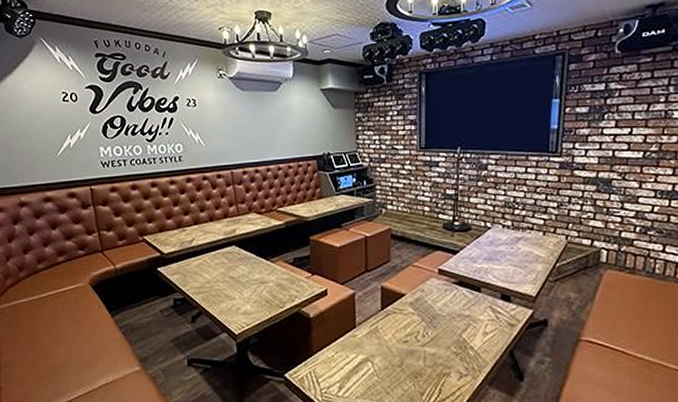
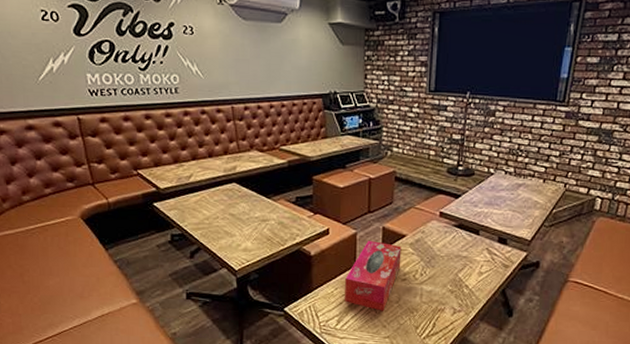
tissue box: none [345,300,402,376] -> present [345,240,402,311]

